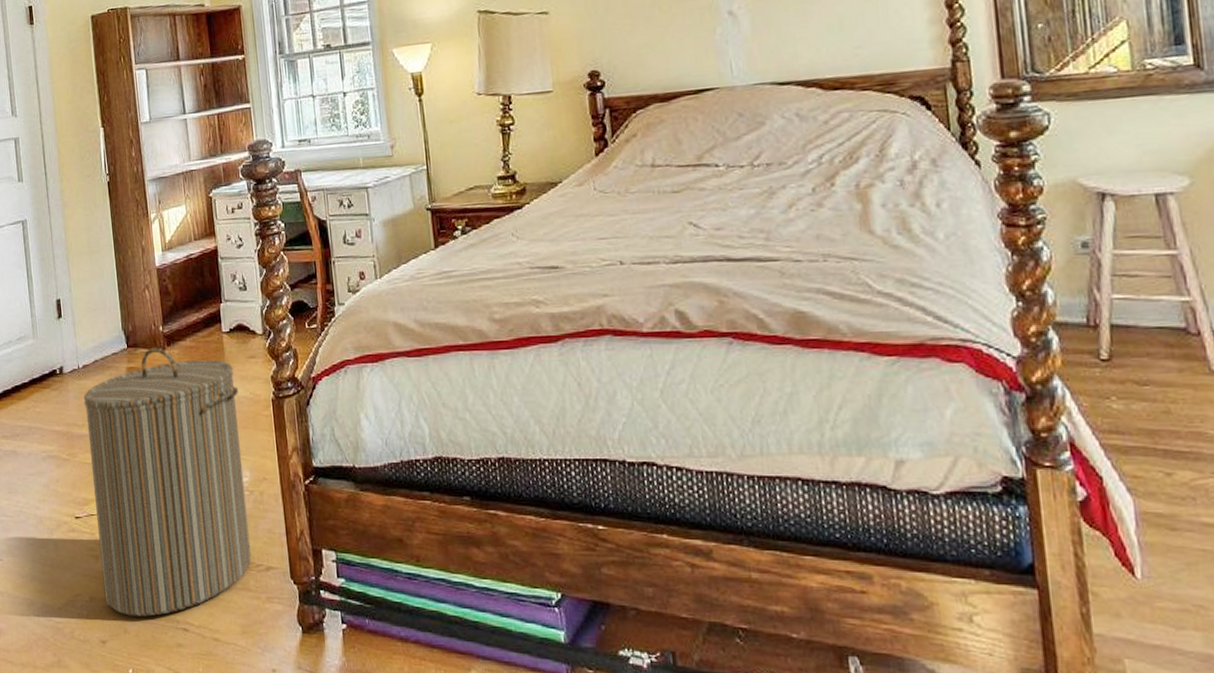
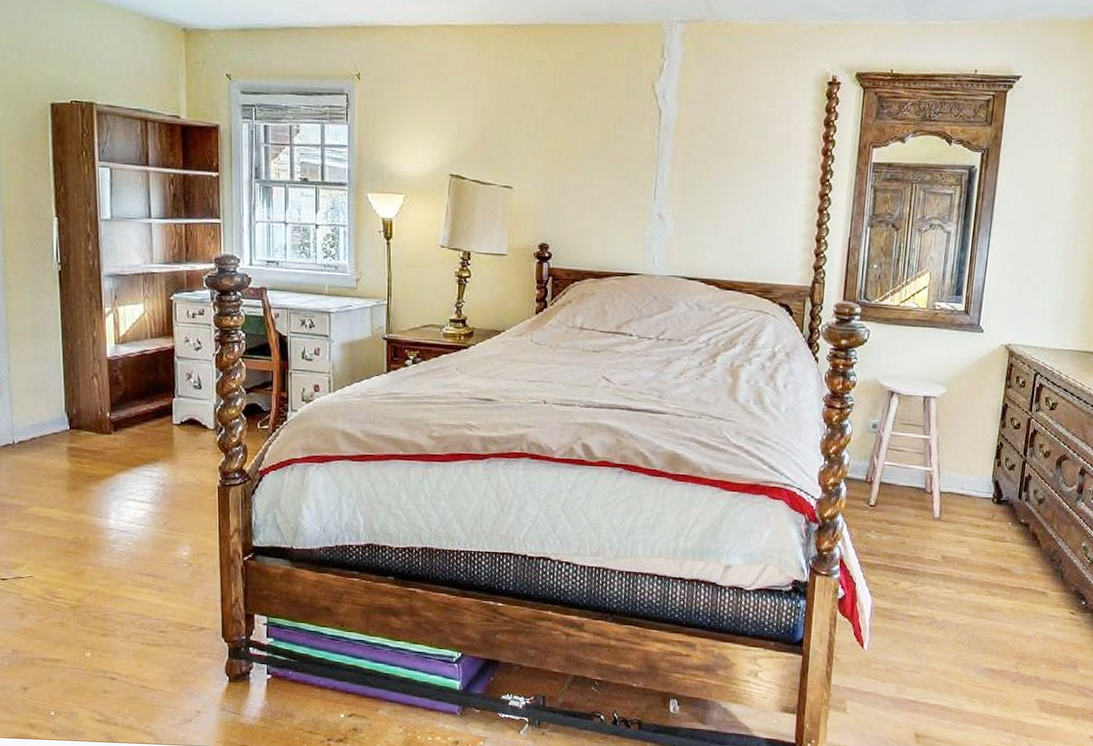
laundry hamper: present [83,347,252,617] -> none [17,431,186,667]

